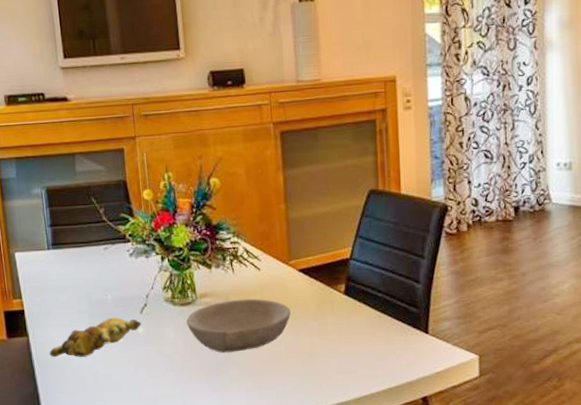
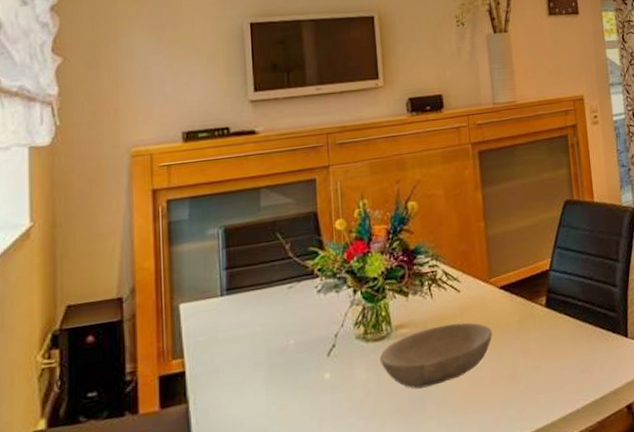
banana bunch: present [49,317,141,358] -> none [213,364,328,425]

